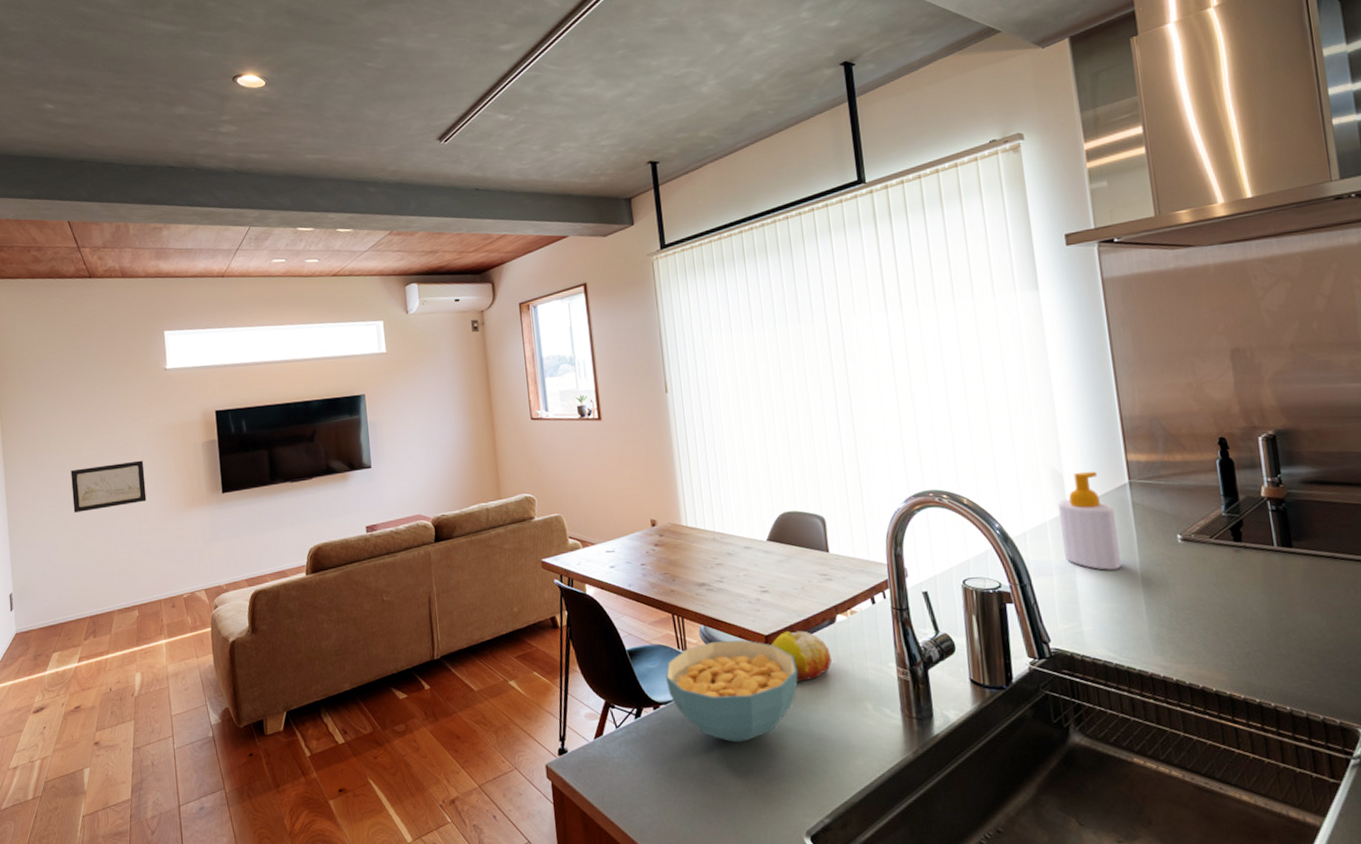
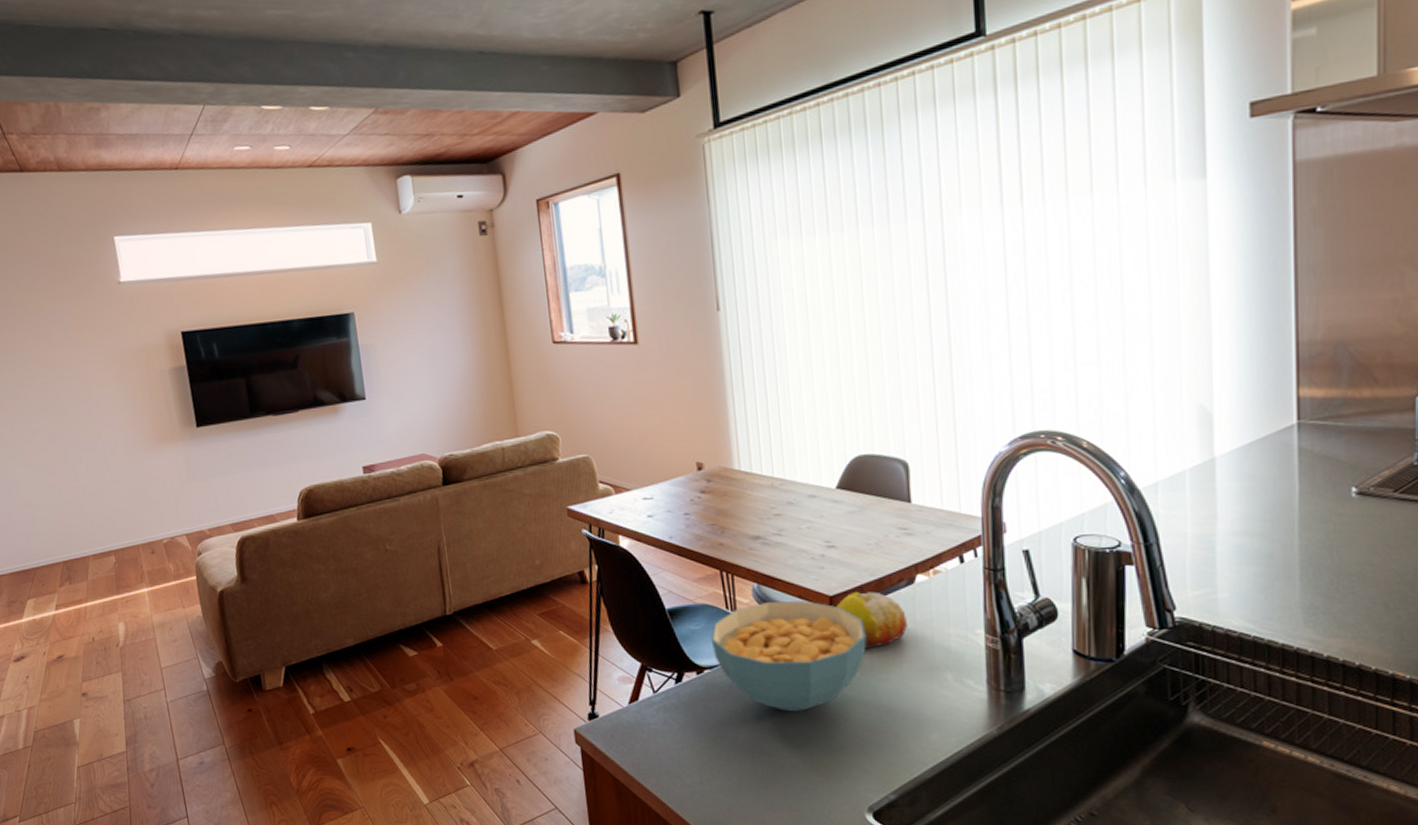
wall art: present [71,460,147,513] -> none [24,389,113,448]
soap bottle: present [1057,471,1121,570] -> none [1202,409,1275,529]

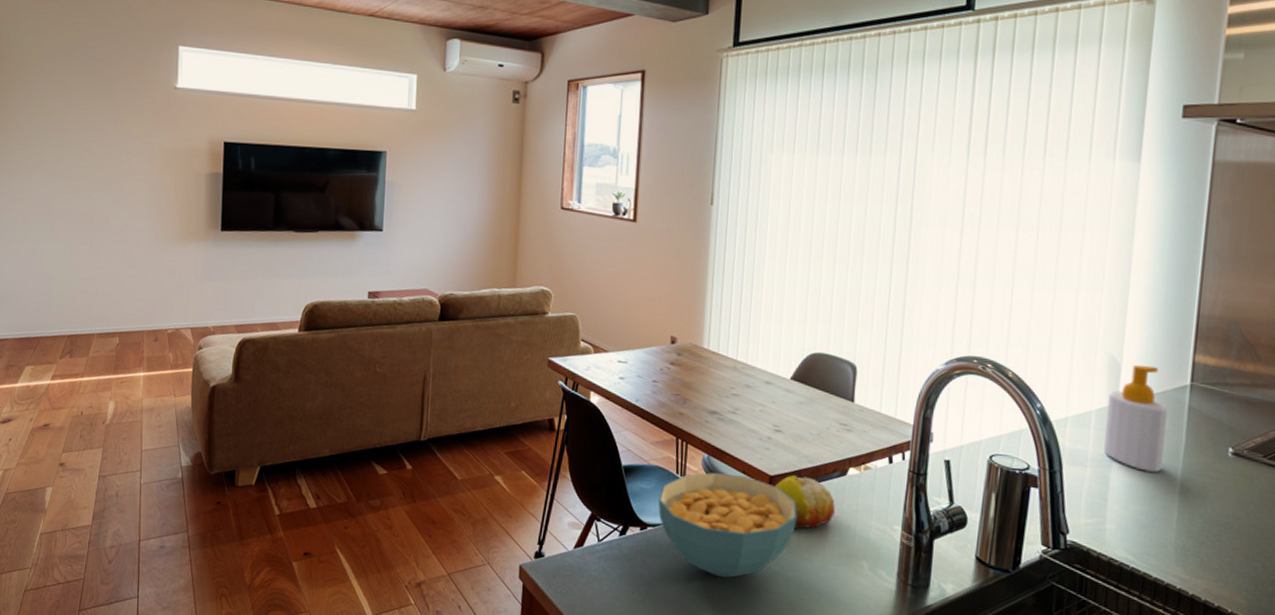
soap bottle: none [1202,409,1275,529] -> present [1104,364,1168,473]

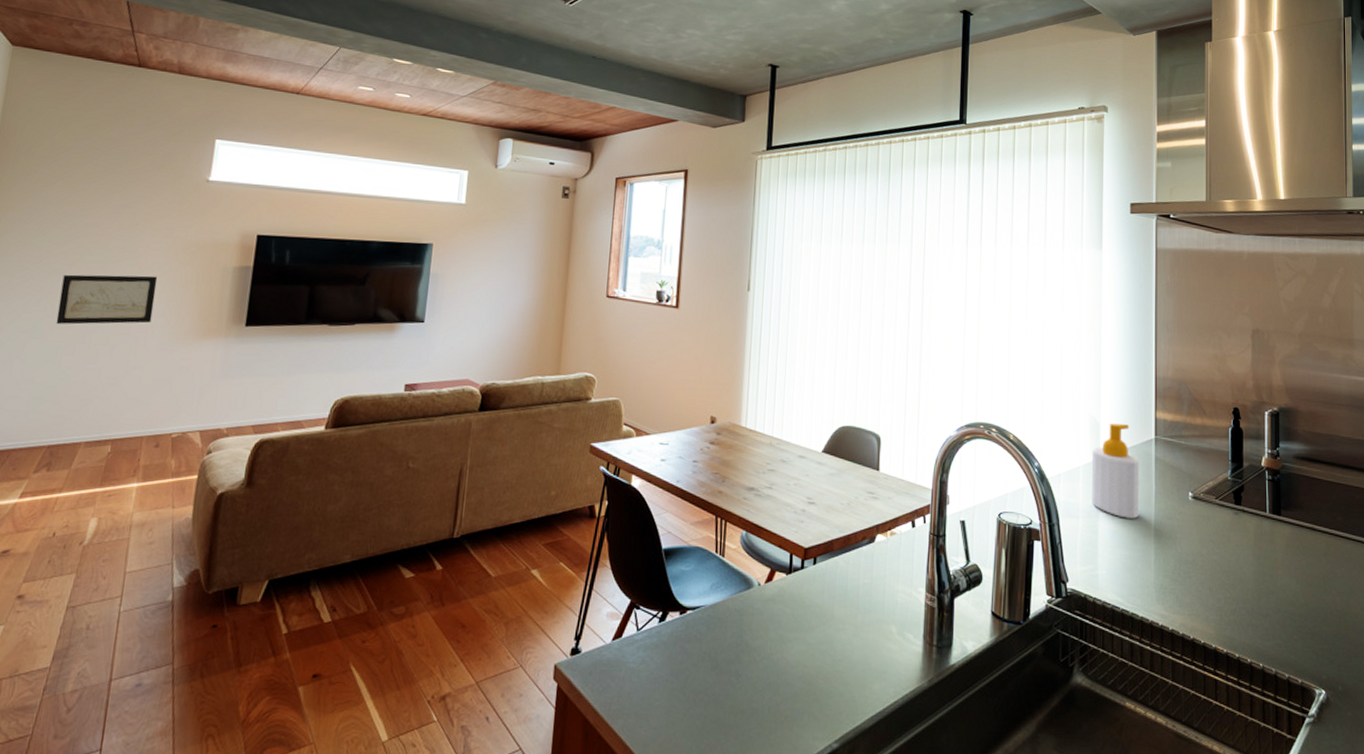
wall art: none [62,179,142,226] -> present [56,274,158,325]
cereal bowl: present [658,472,797,578] -> none [697,549,831,657]
fruit: present [775,474,836,529] -> none [809,545,866,599]

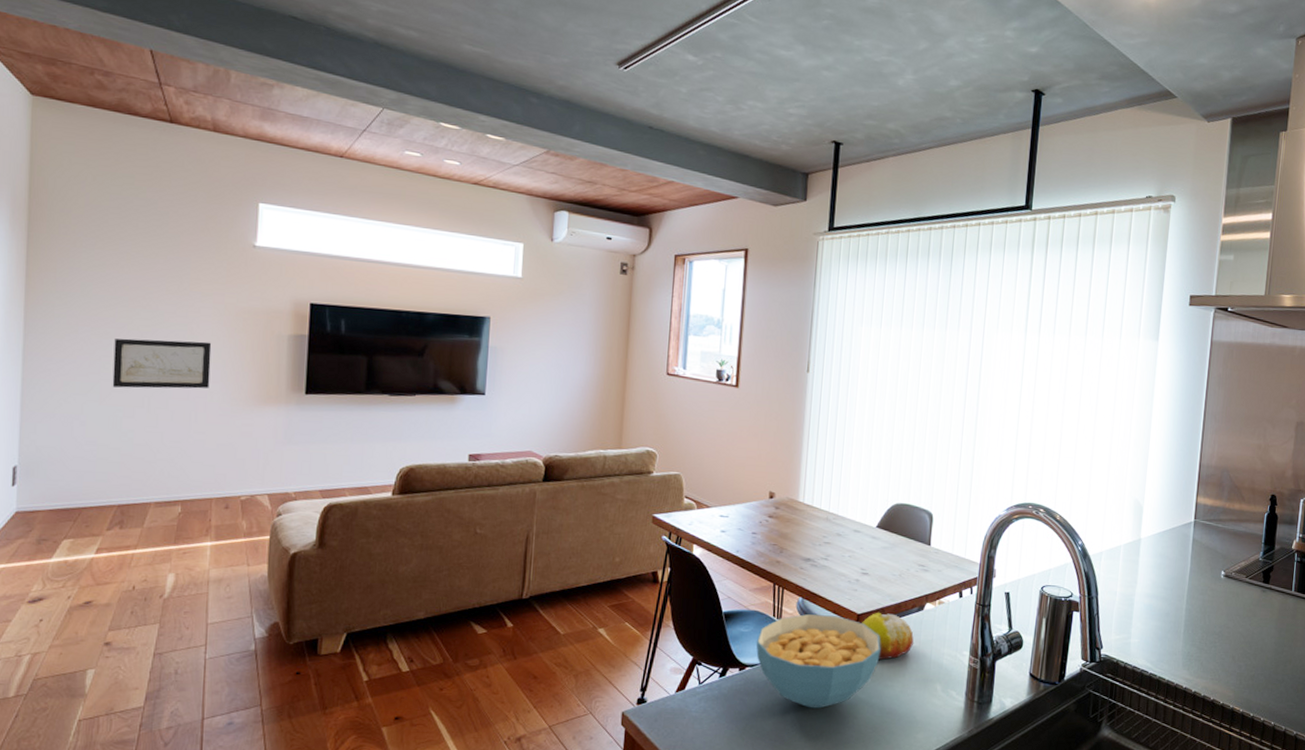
cereal bowl: none [697,549,831,657] -> present [756,614,881,709]
fruit: none [809,545,866,599] -> present [862,612,914,660]
soap bottle: present [1091,423,1139,519] -> none [1130,506,1177,594]

